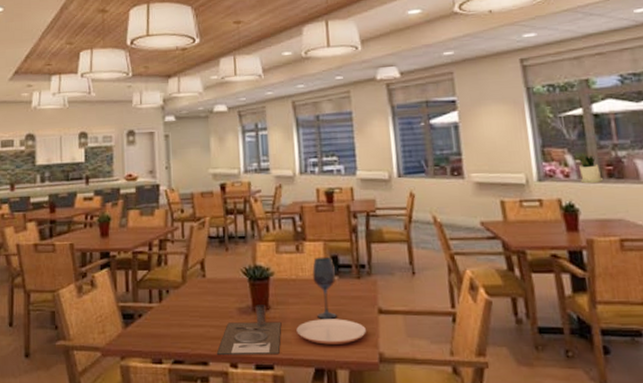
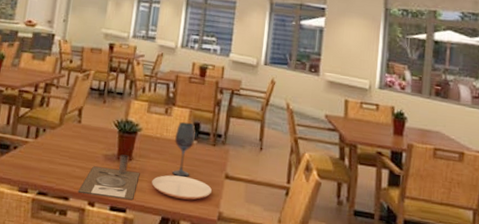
planter: present [578,152,604,184] -> none [412,71,432,99]

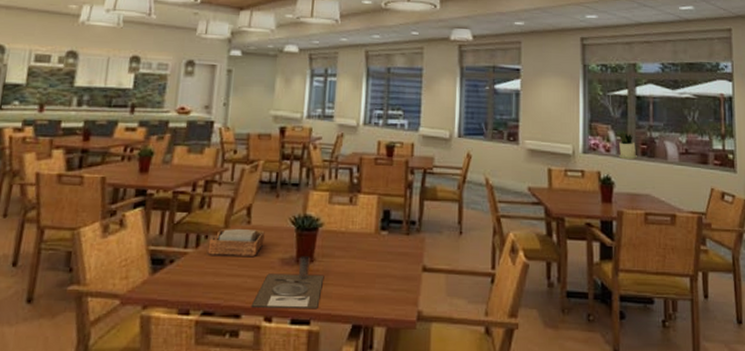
napkin holder: none [44,125,93,151] -> present [207,228,265,256]
plate: present [152,175,212,201] -> none [338,274,408,301]
wineglass: present [172,121,195,177] -> none [362,210,385,274]
planter: none [412,71,432,99] -> present [618,130,638,160]

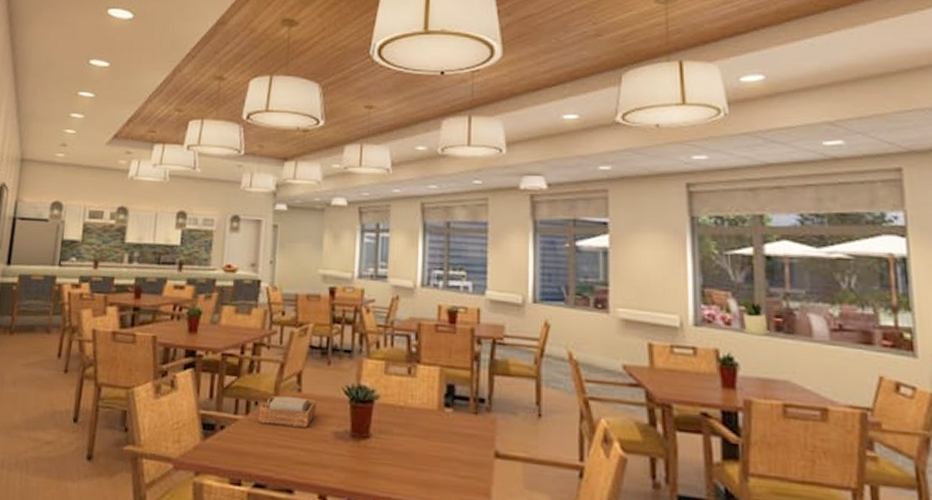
place setting: present [251,256,324,308] -> none [304,430,382,490]

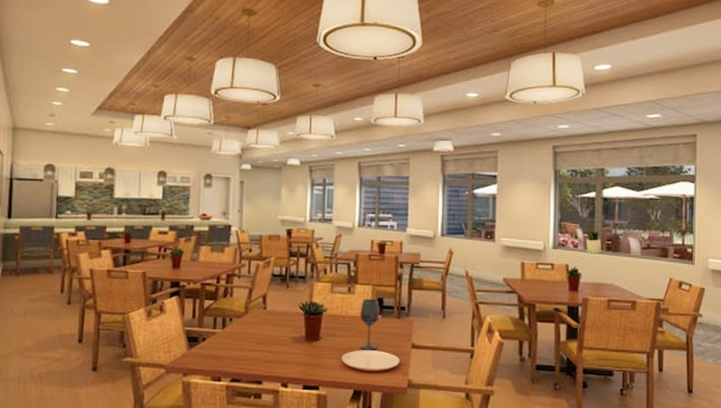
napkin holder: present [258,396,317,428] -> none [232,313,279,335]
plate: none [398,455,478,489] -> present [341,350,400,372]
wineglass: none [424,384,449,457] -> present [360,298,379,350]

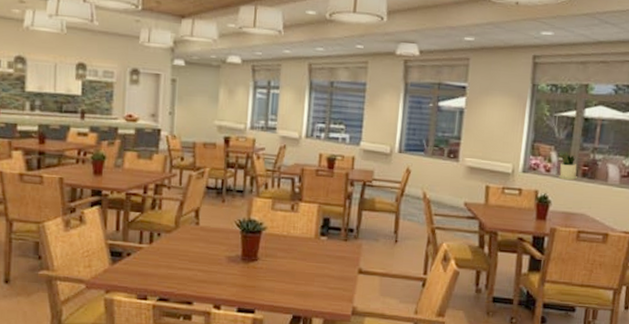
plate: present [341,350,400,372] -> none [280,273,344,297]
wineglass: present [360,298,379,350] -> none [302,217,325,274]

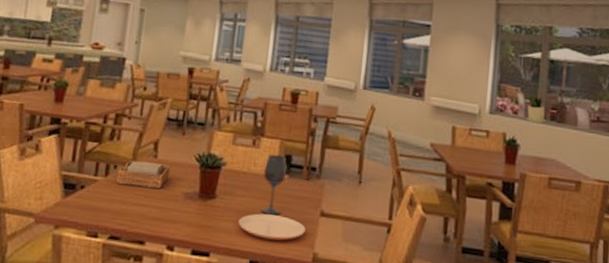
napkin holder: none [161,228,212,253] -> present [116,160,171,189]
plate: none [280,273,344,297] -> present [238,213,305,241]
wineglass: none [302,217,325,274] -> present [261,154,287,215]

